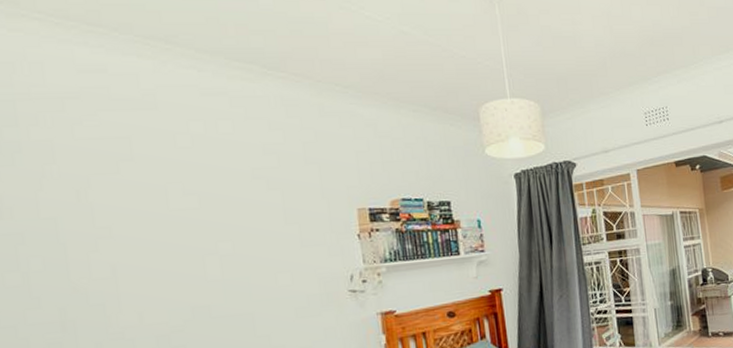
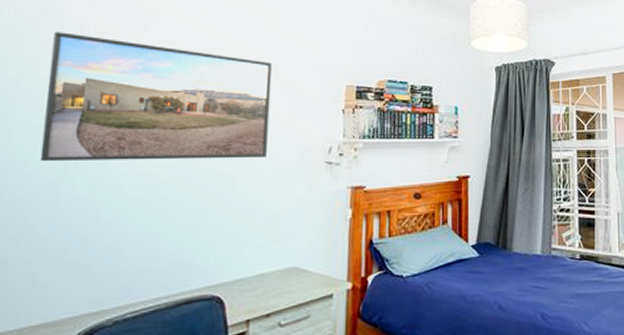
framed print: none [11,179,284,323] -> present [39,32,272,162]

